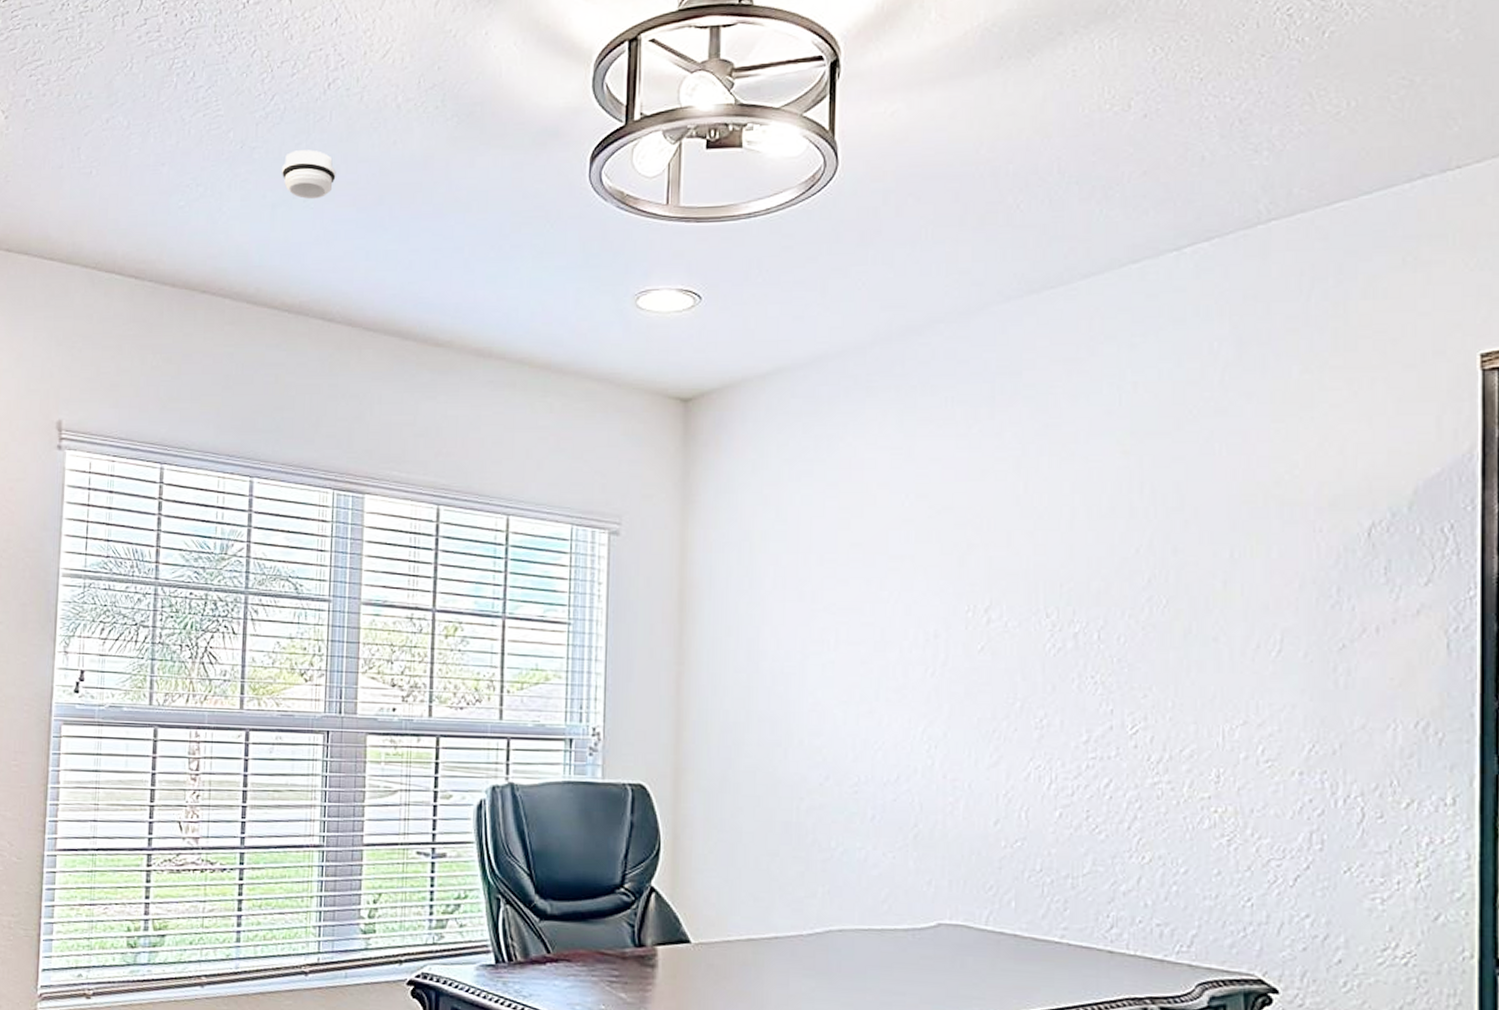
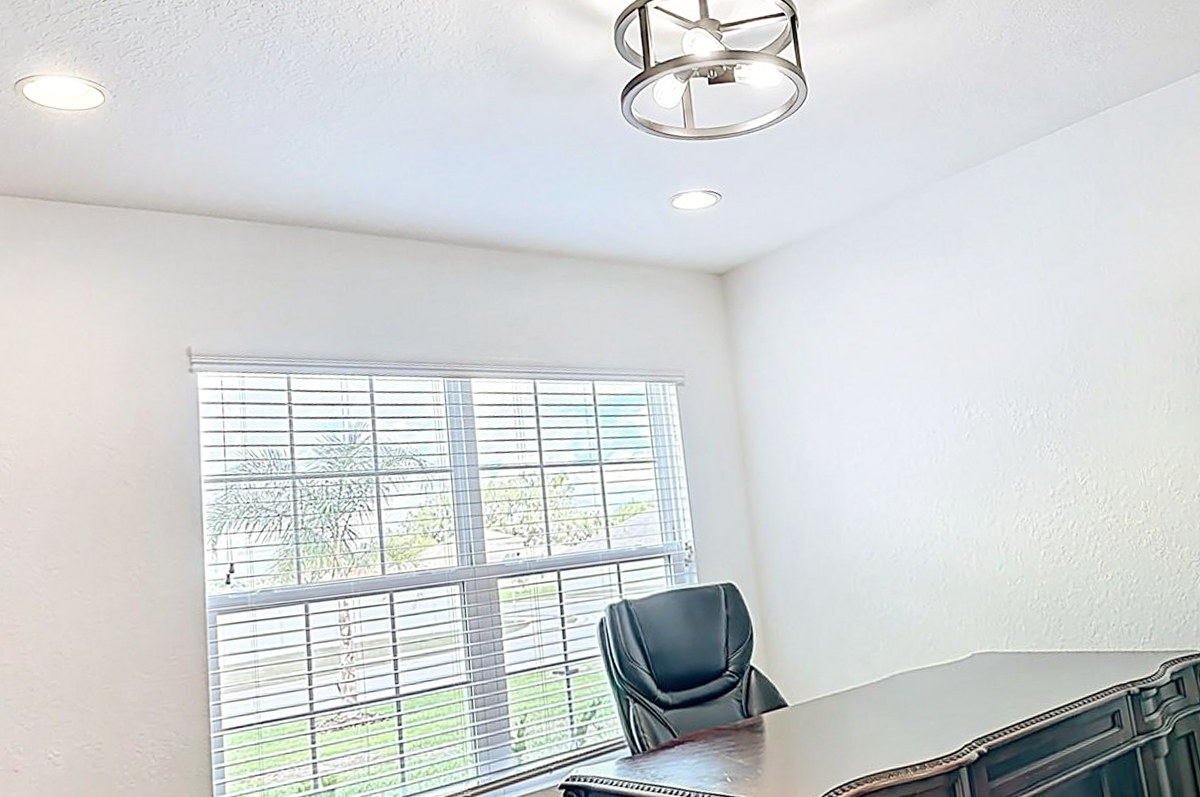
smoke detector: present [282,150,336,200] -> none [369,105,416,145]

